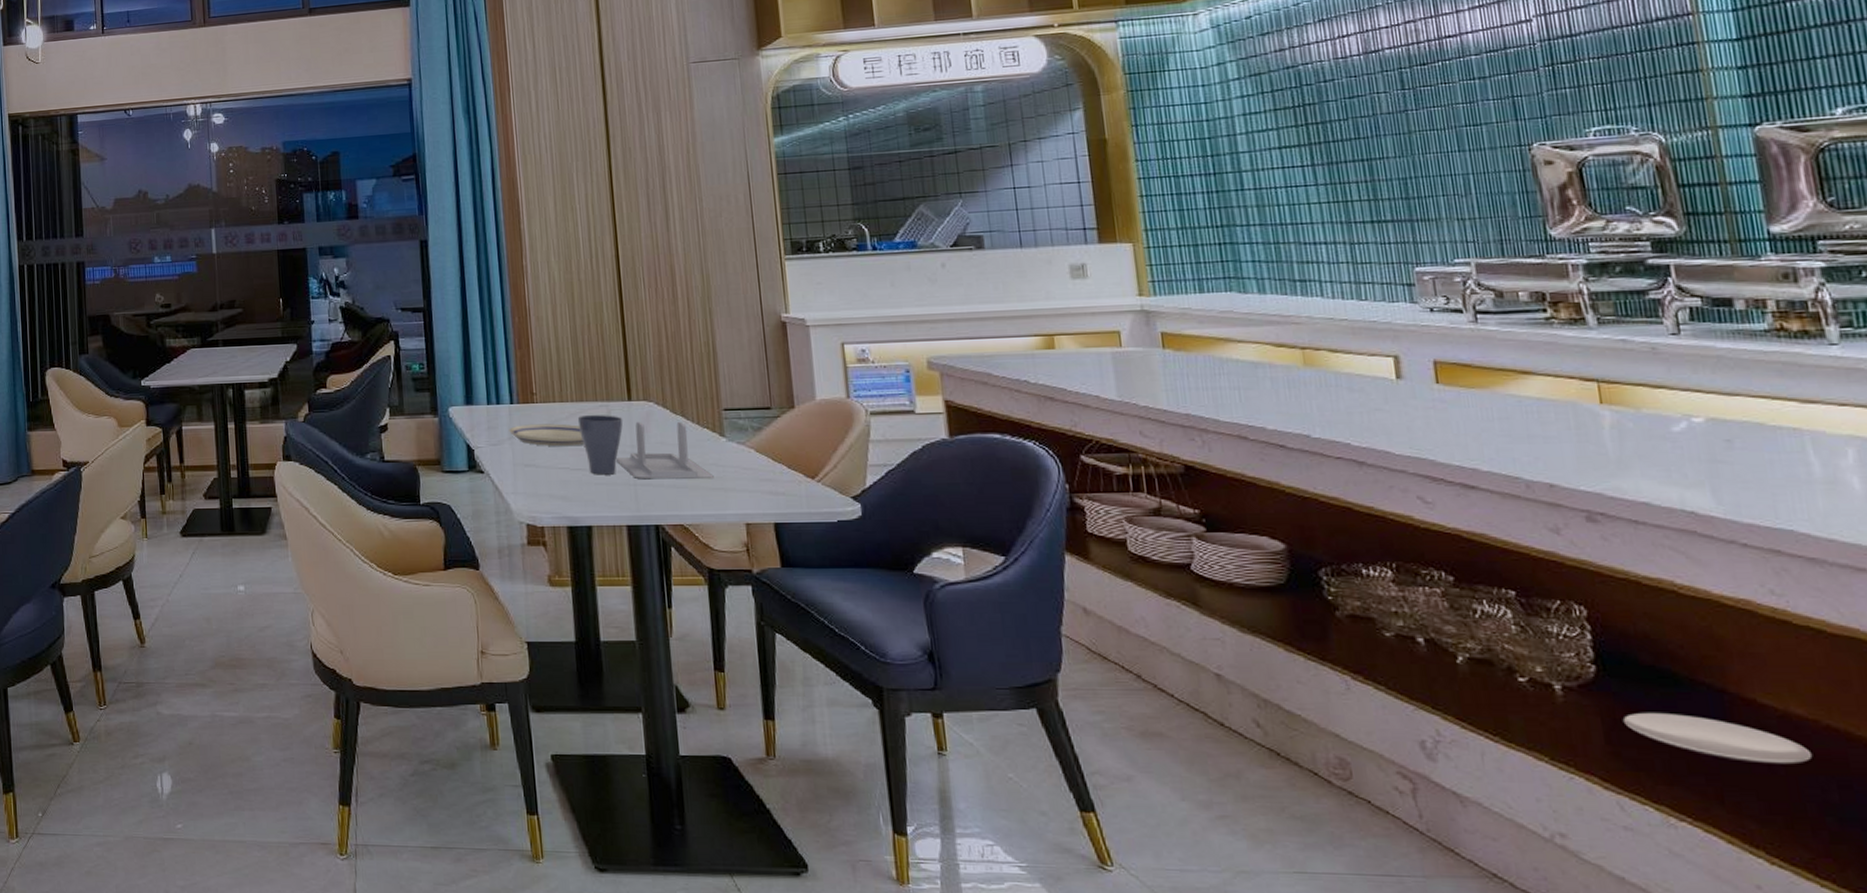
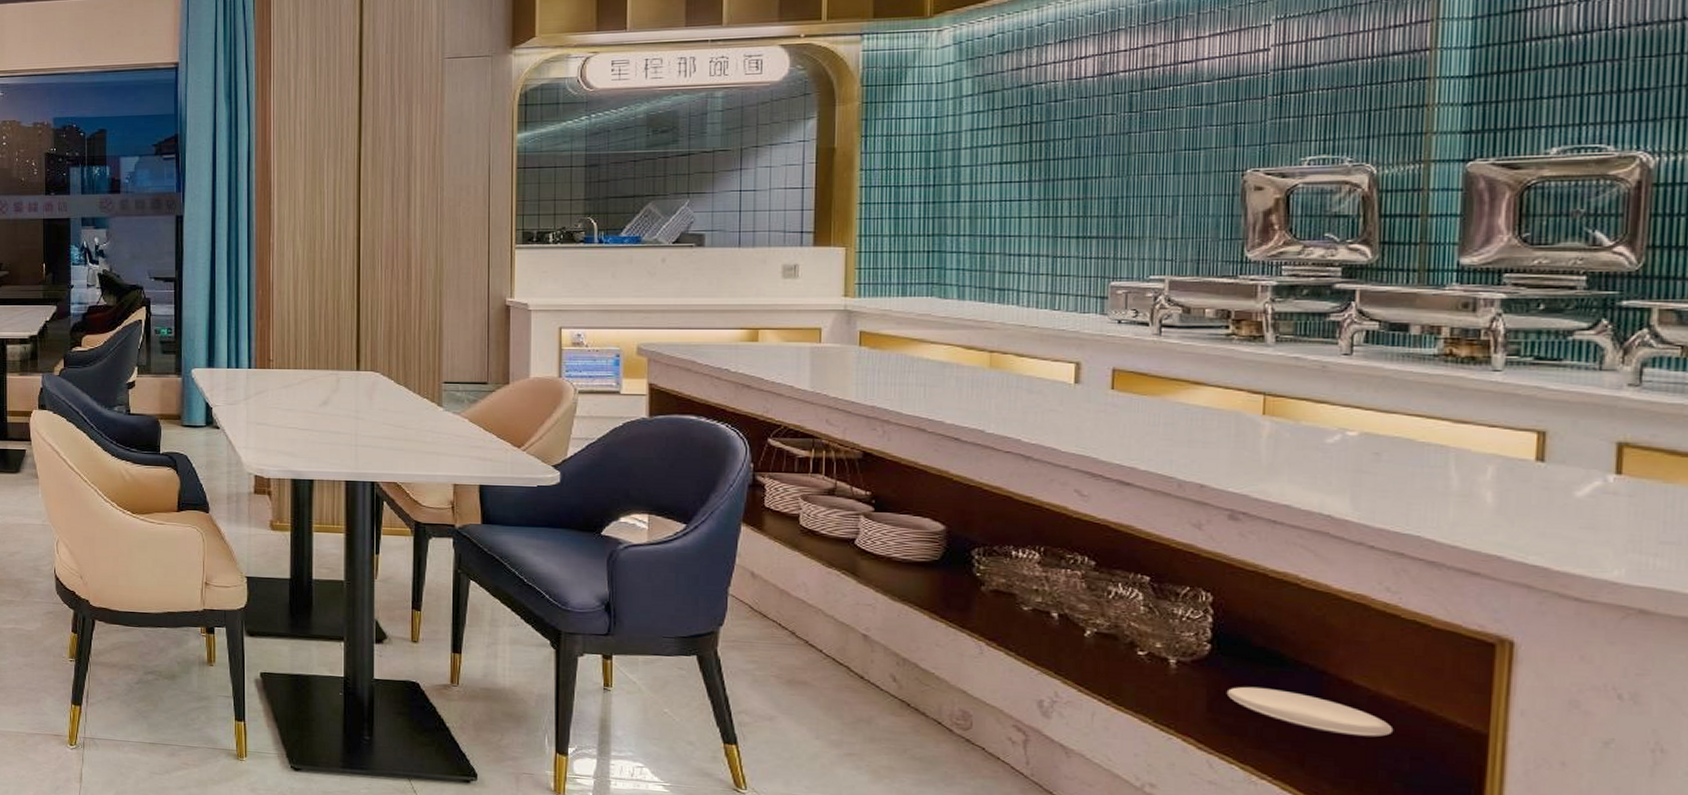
plate: present [509,423,584,447] -> none [245,387,312,409]
cup: present [577,415,623,475] -> none [308,382,351,436]
napkin holder: present [616,421,714,480] -> none [341,389,429,444]

